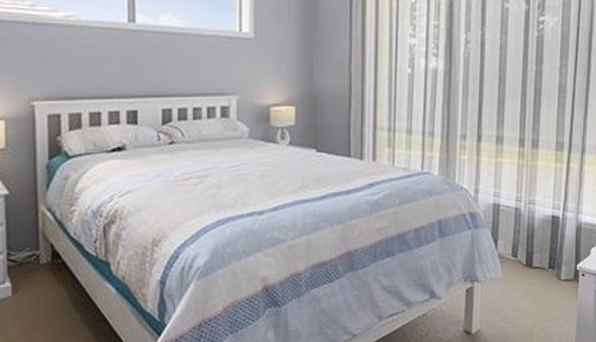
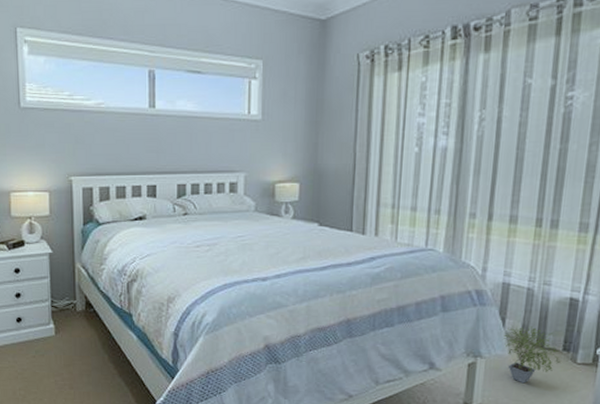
potted plant: none [497,245,547,305] -> present [504,324,561,384]

